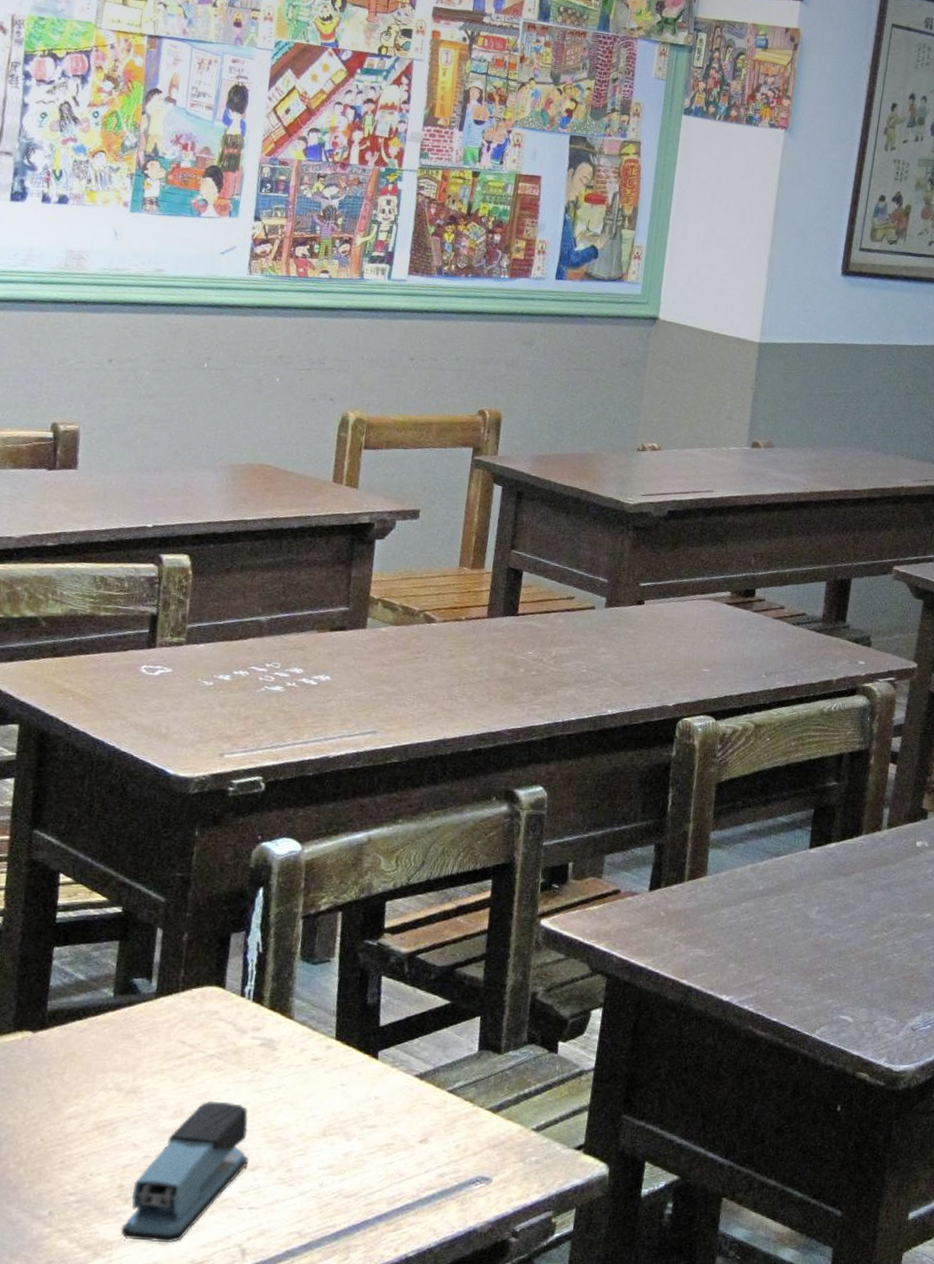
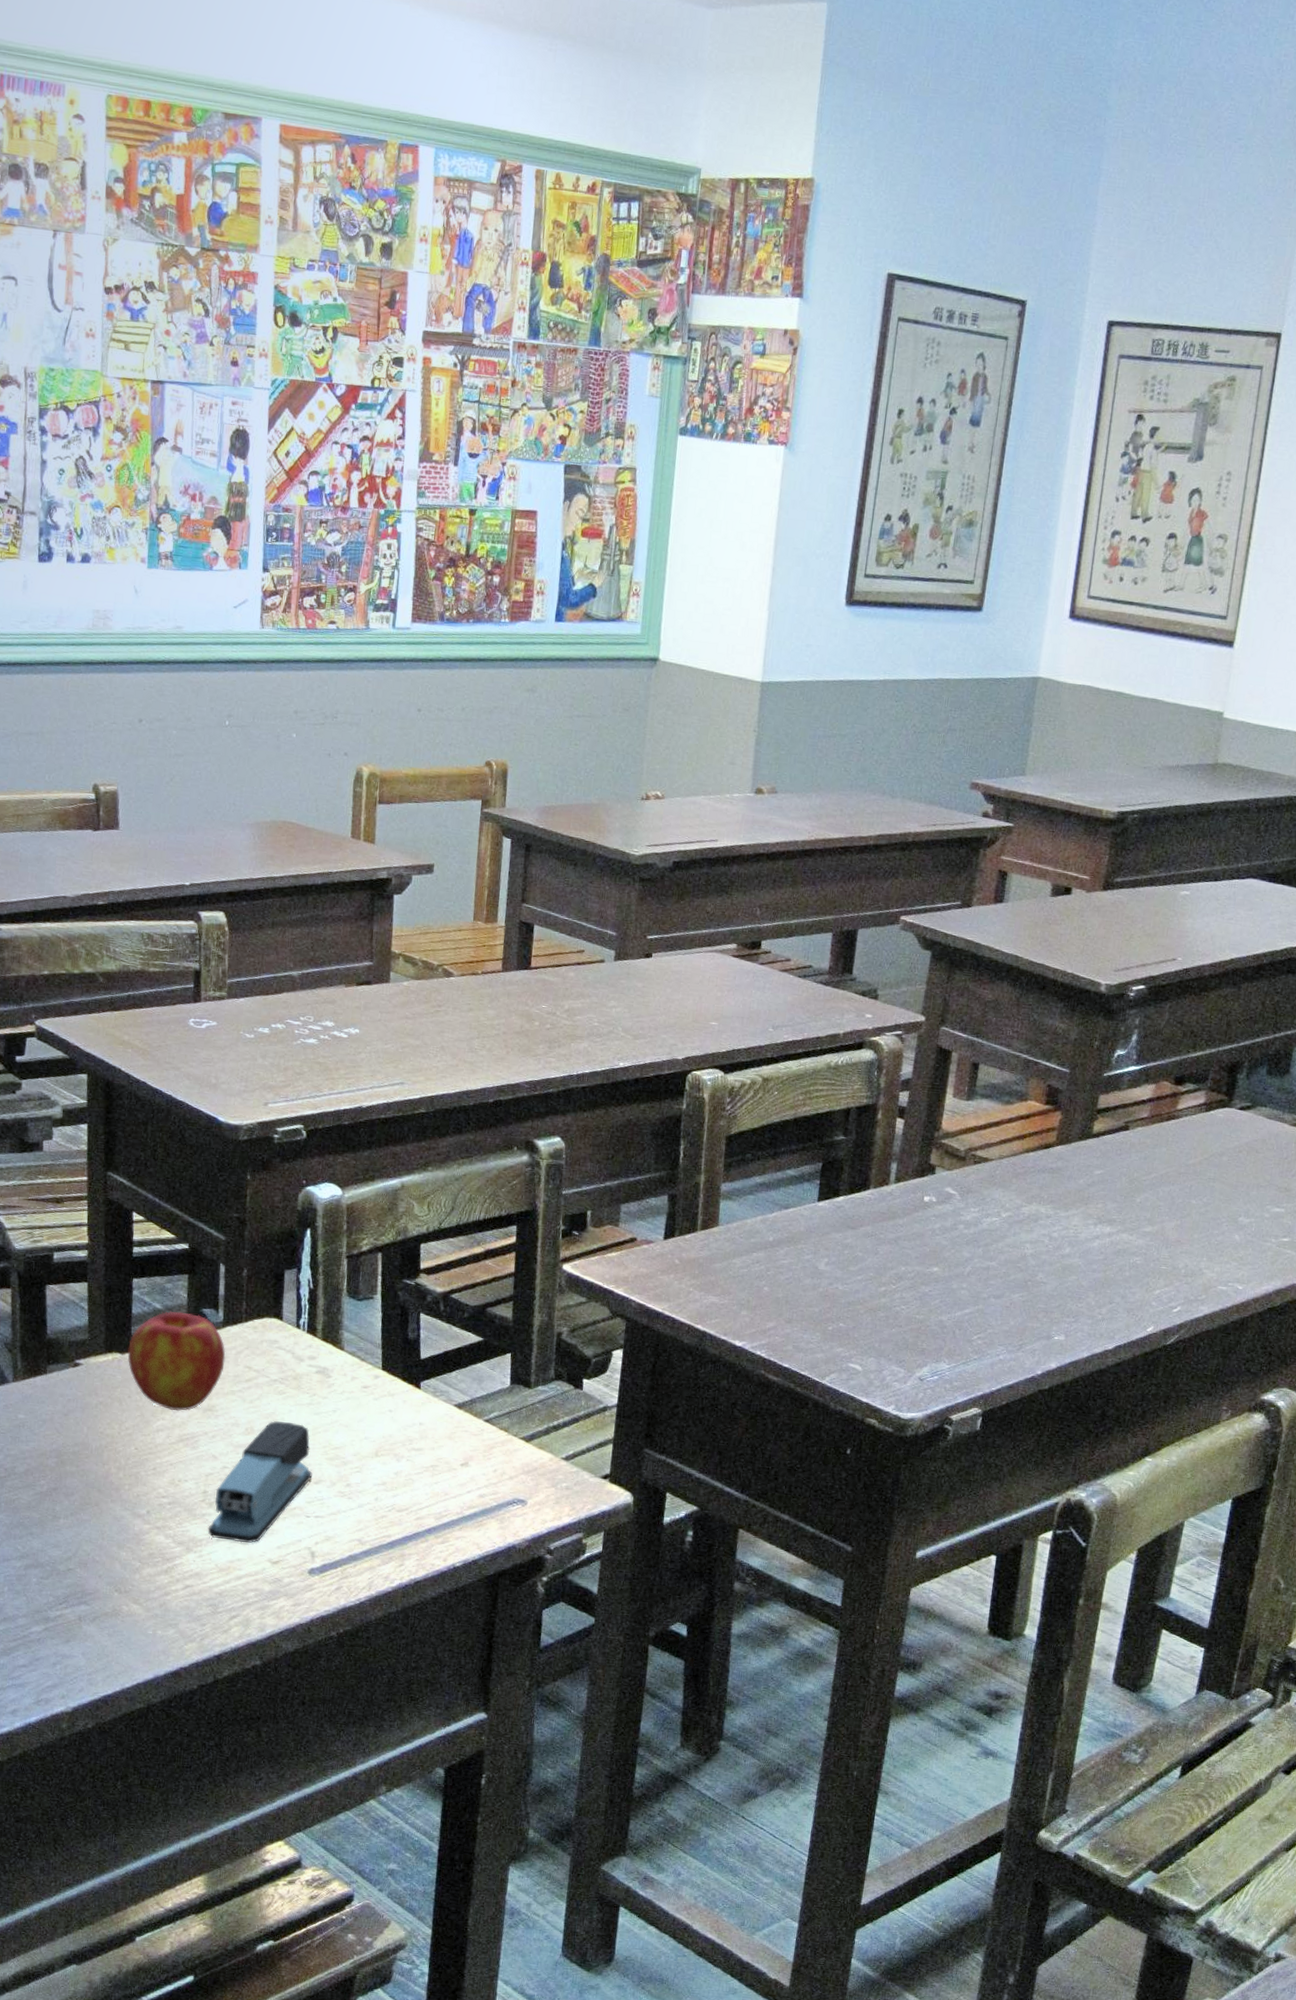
apple: none [40,982,157,1095] -> present [127,1311,226,1411]

